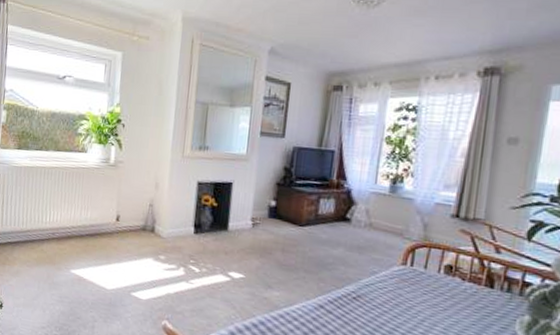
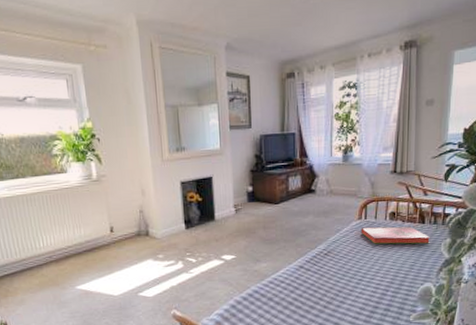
hardback book: none [403,275,500,317] -> present [361,226,430,245]

